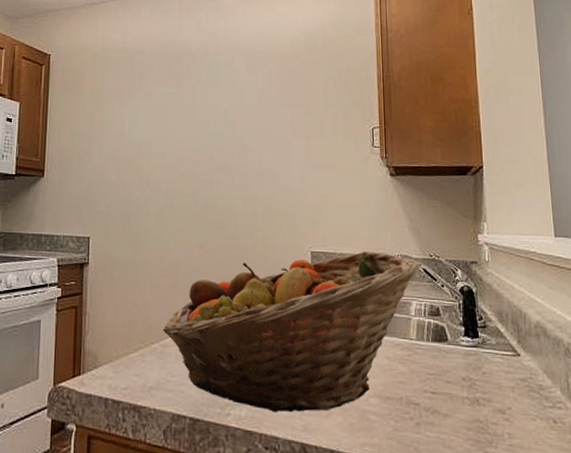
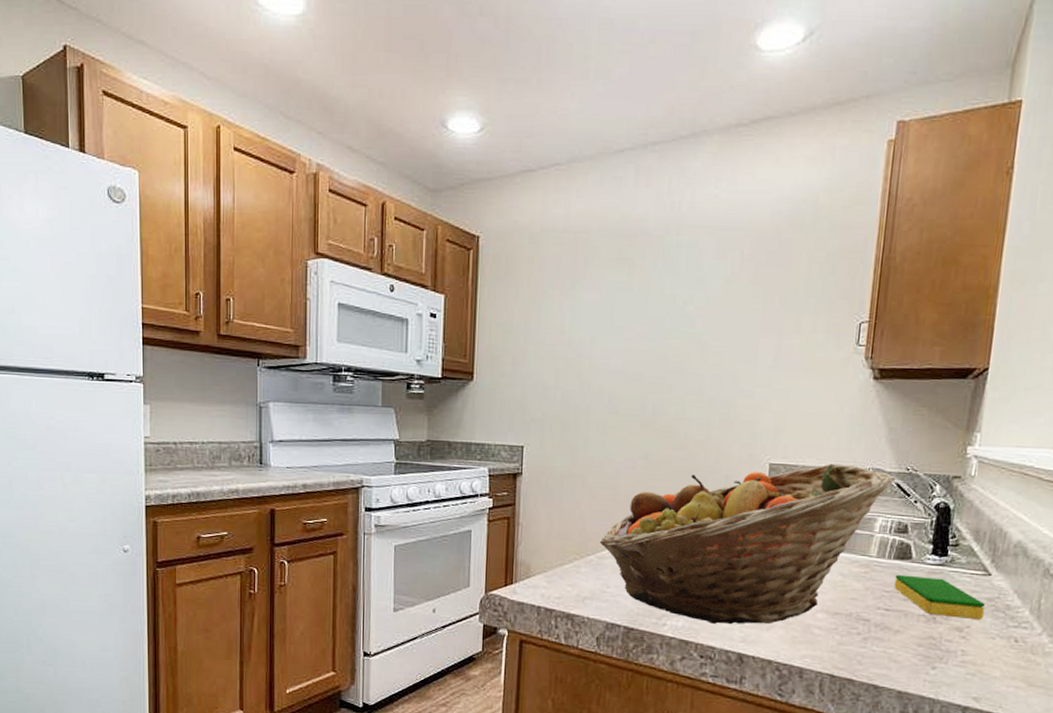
dish sponge: none [436,357,521,401] -> present [894,574,985,620]

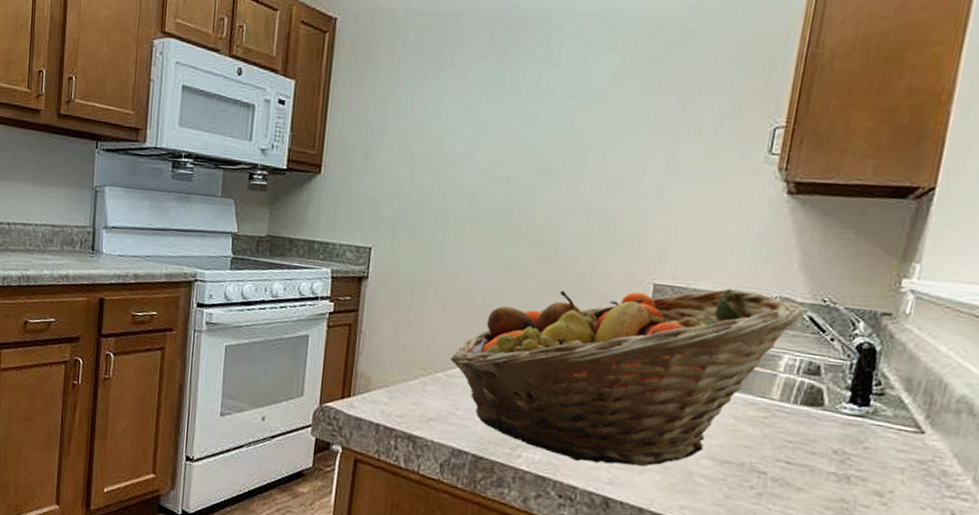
dish sponge: present [894,574,985,620] -> none [798,423,914,485]

